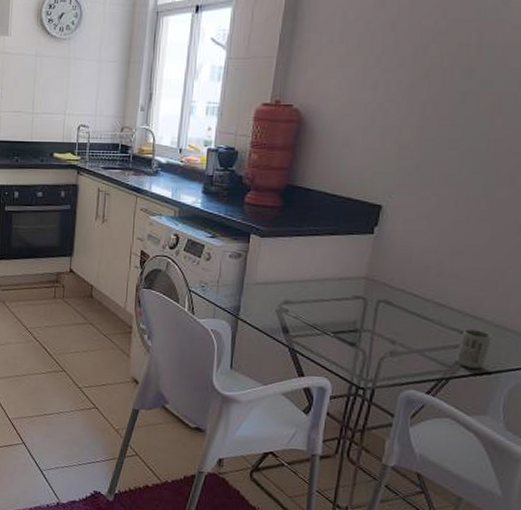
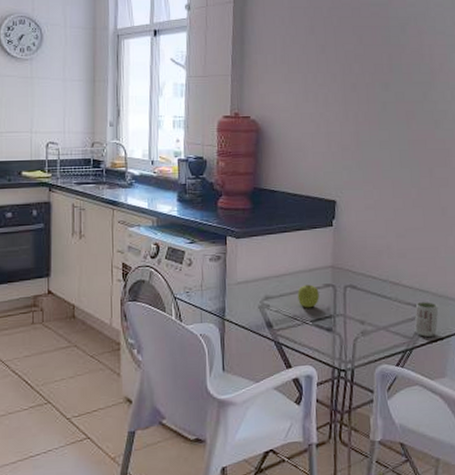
fruit: none [321,294,347,319] -> present [297,284,319,308]

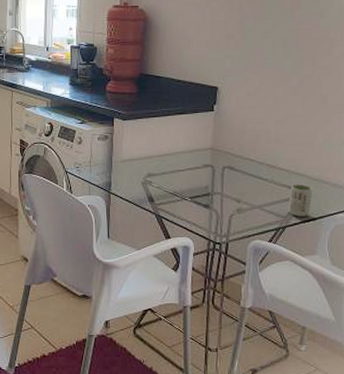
fruit: present [297,284,319,308] -> none [178,164,198,186]

